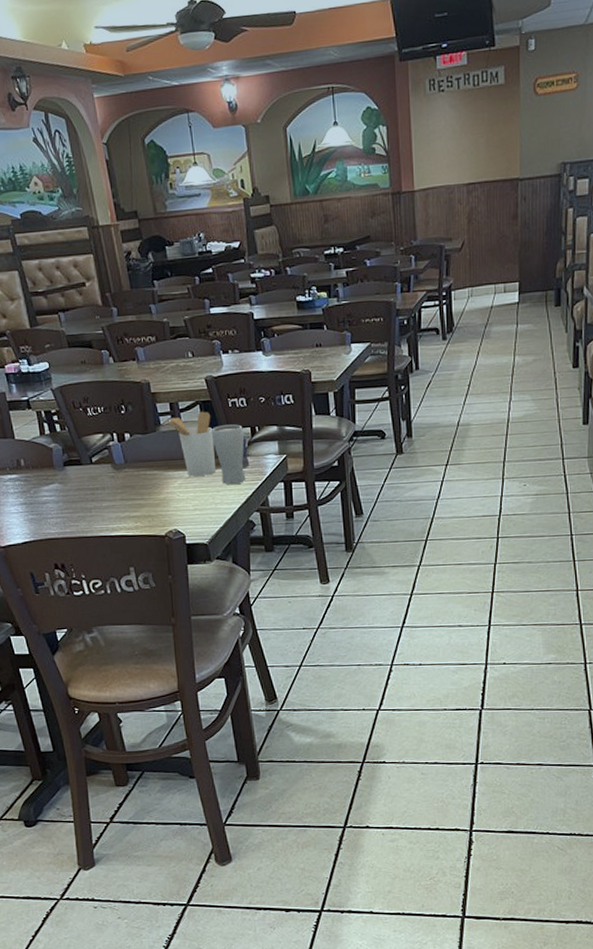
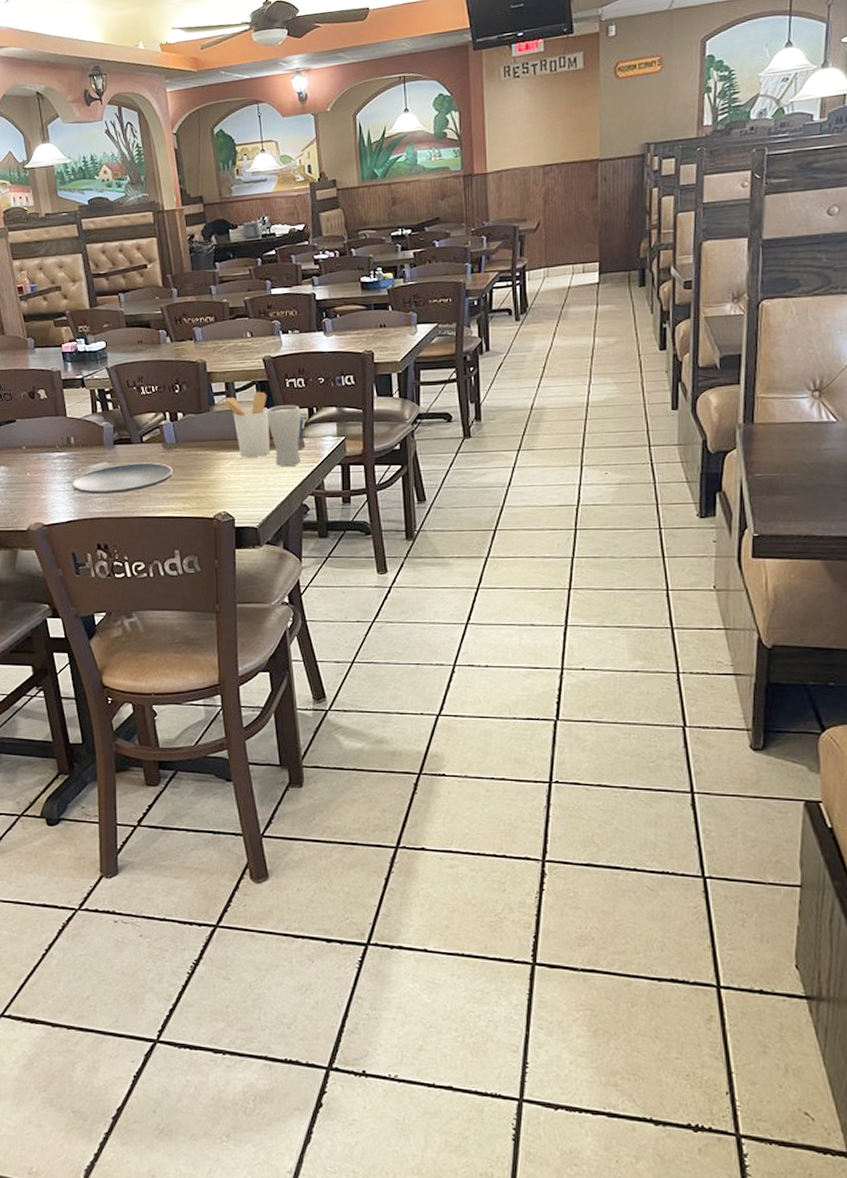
plate: none [24,483,125,517] -> present [71,462,174,495]

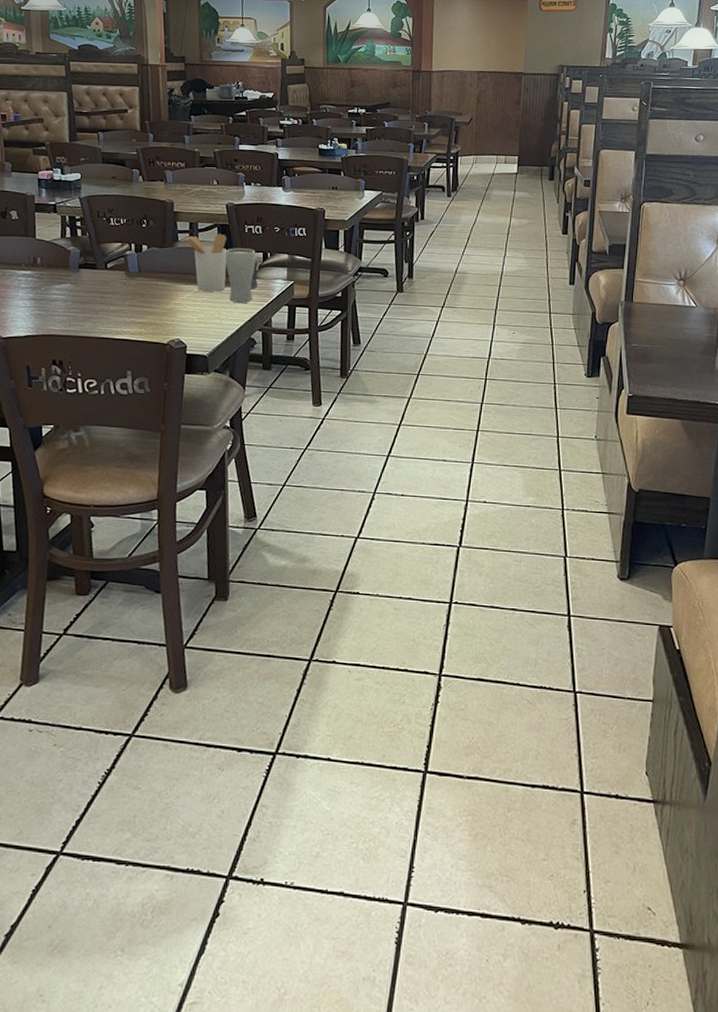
plate: present [71,462,174,495] -> none [33,286,134,315]

